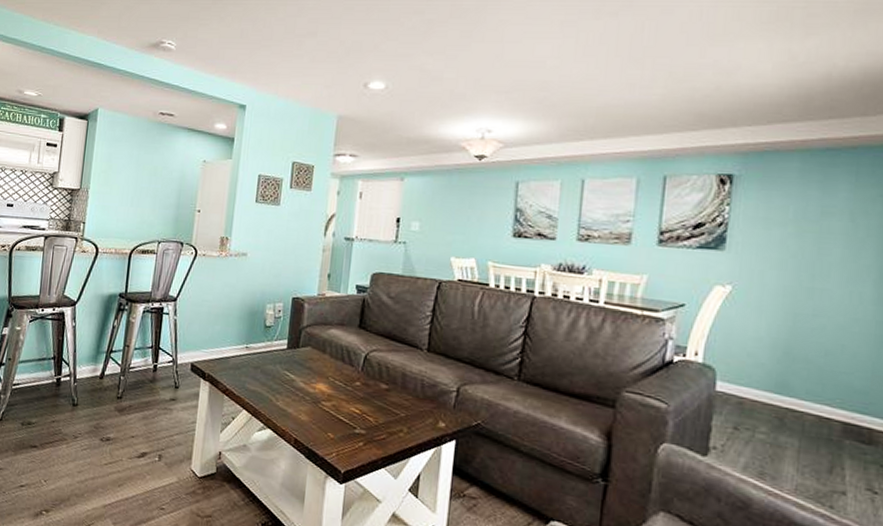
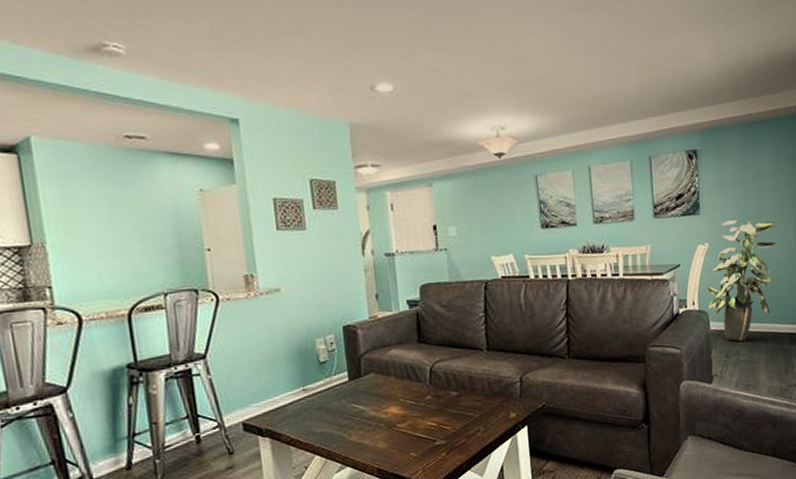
indoor plant: none [717,263,845,415] -> present [706,220,778,341]

